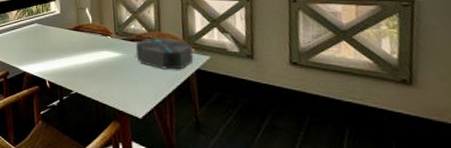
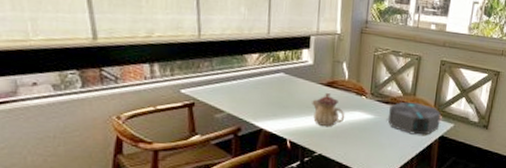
teapot: none [63,37,95,66] -> present [312,93,345,126]

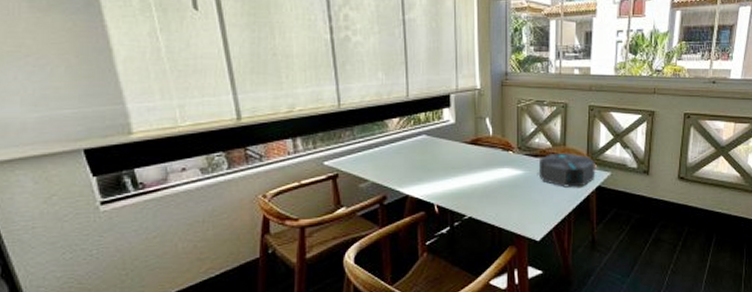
teapot: present [312,93,345,126] -> none [457,152,493,186]

